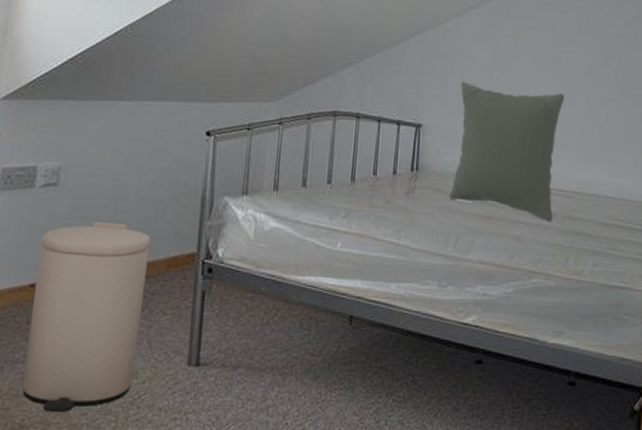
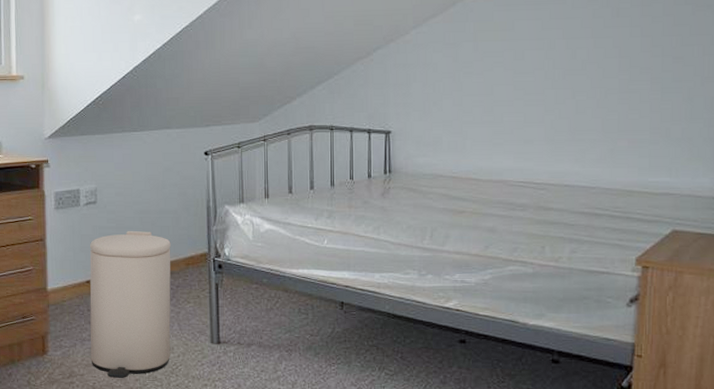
pillow: present [449,81,565,221] -> none [422,87,530,212]

